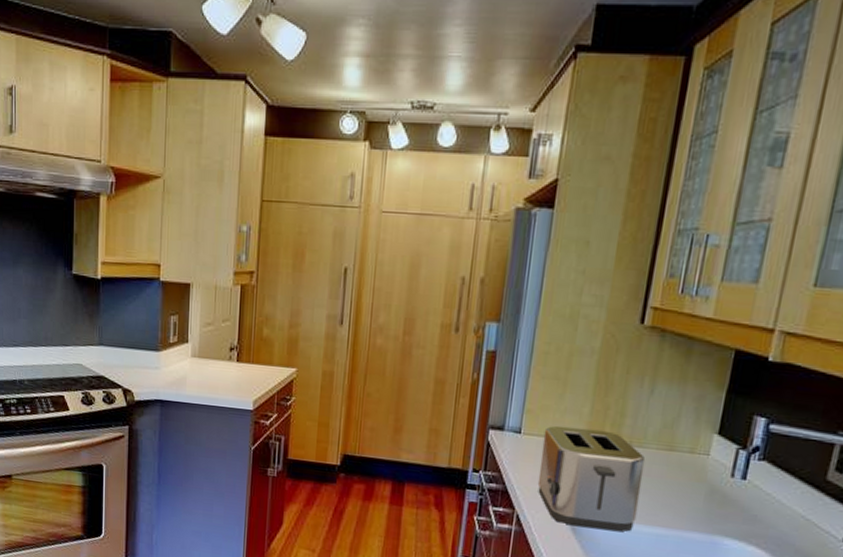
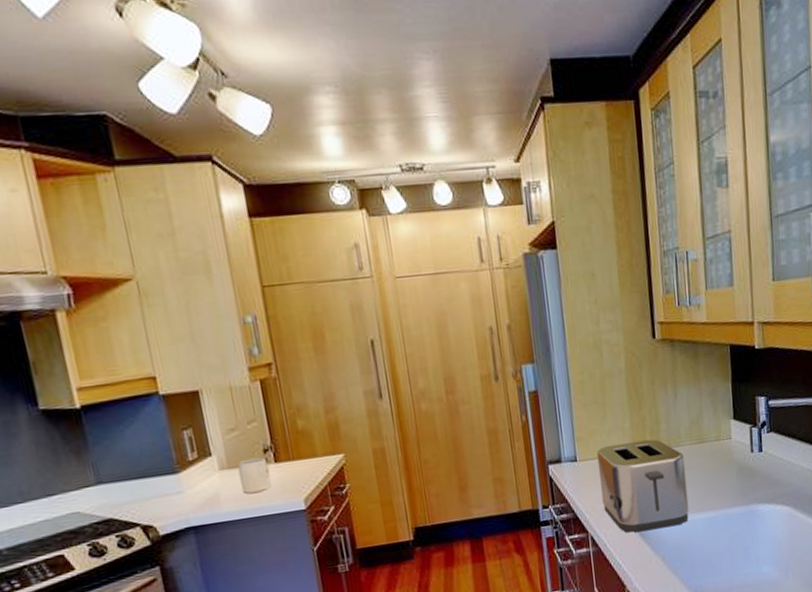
mug: none [205,352,231,385] -> present [237,457,272,494]

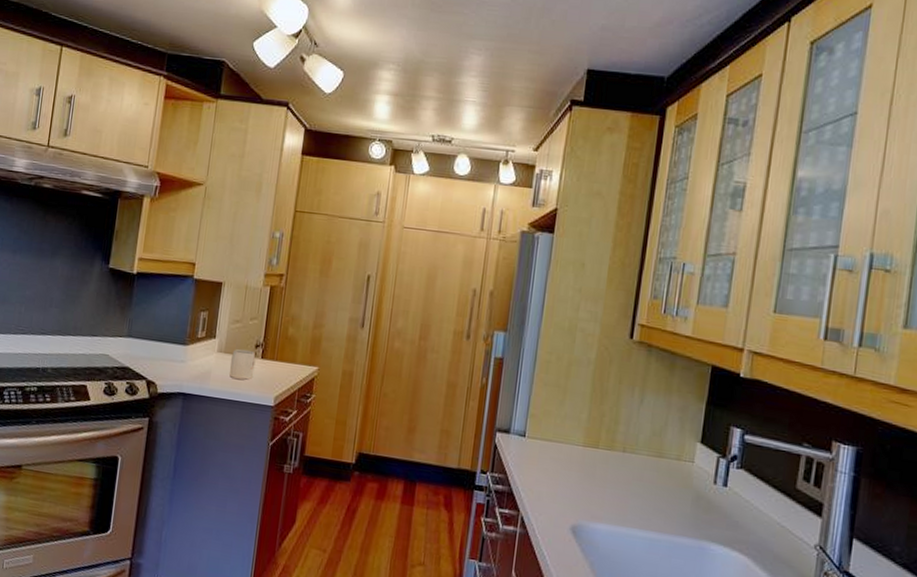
toaster: present [596,439,689,533] -> none [540,430,638,536]

